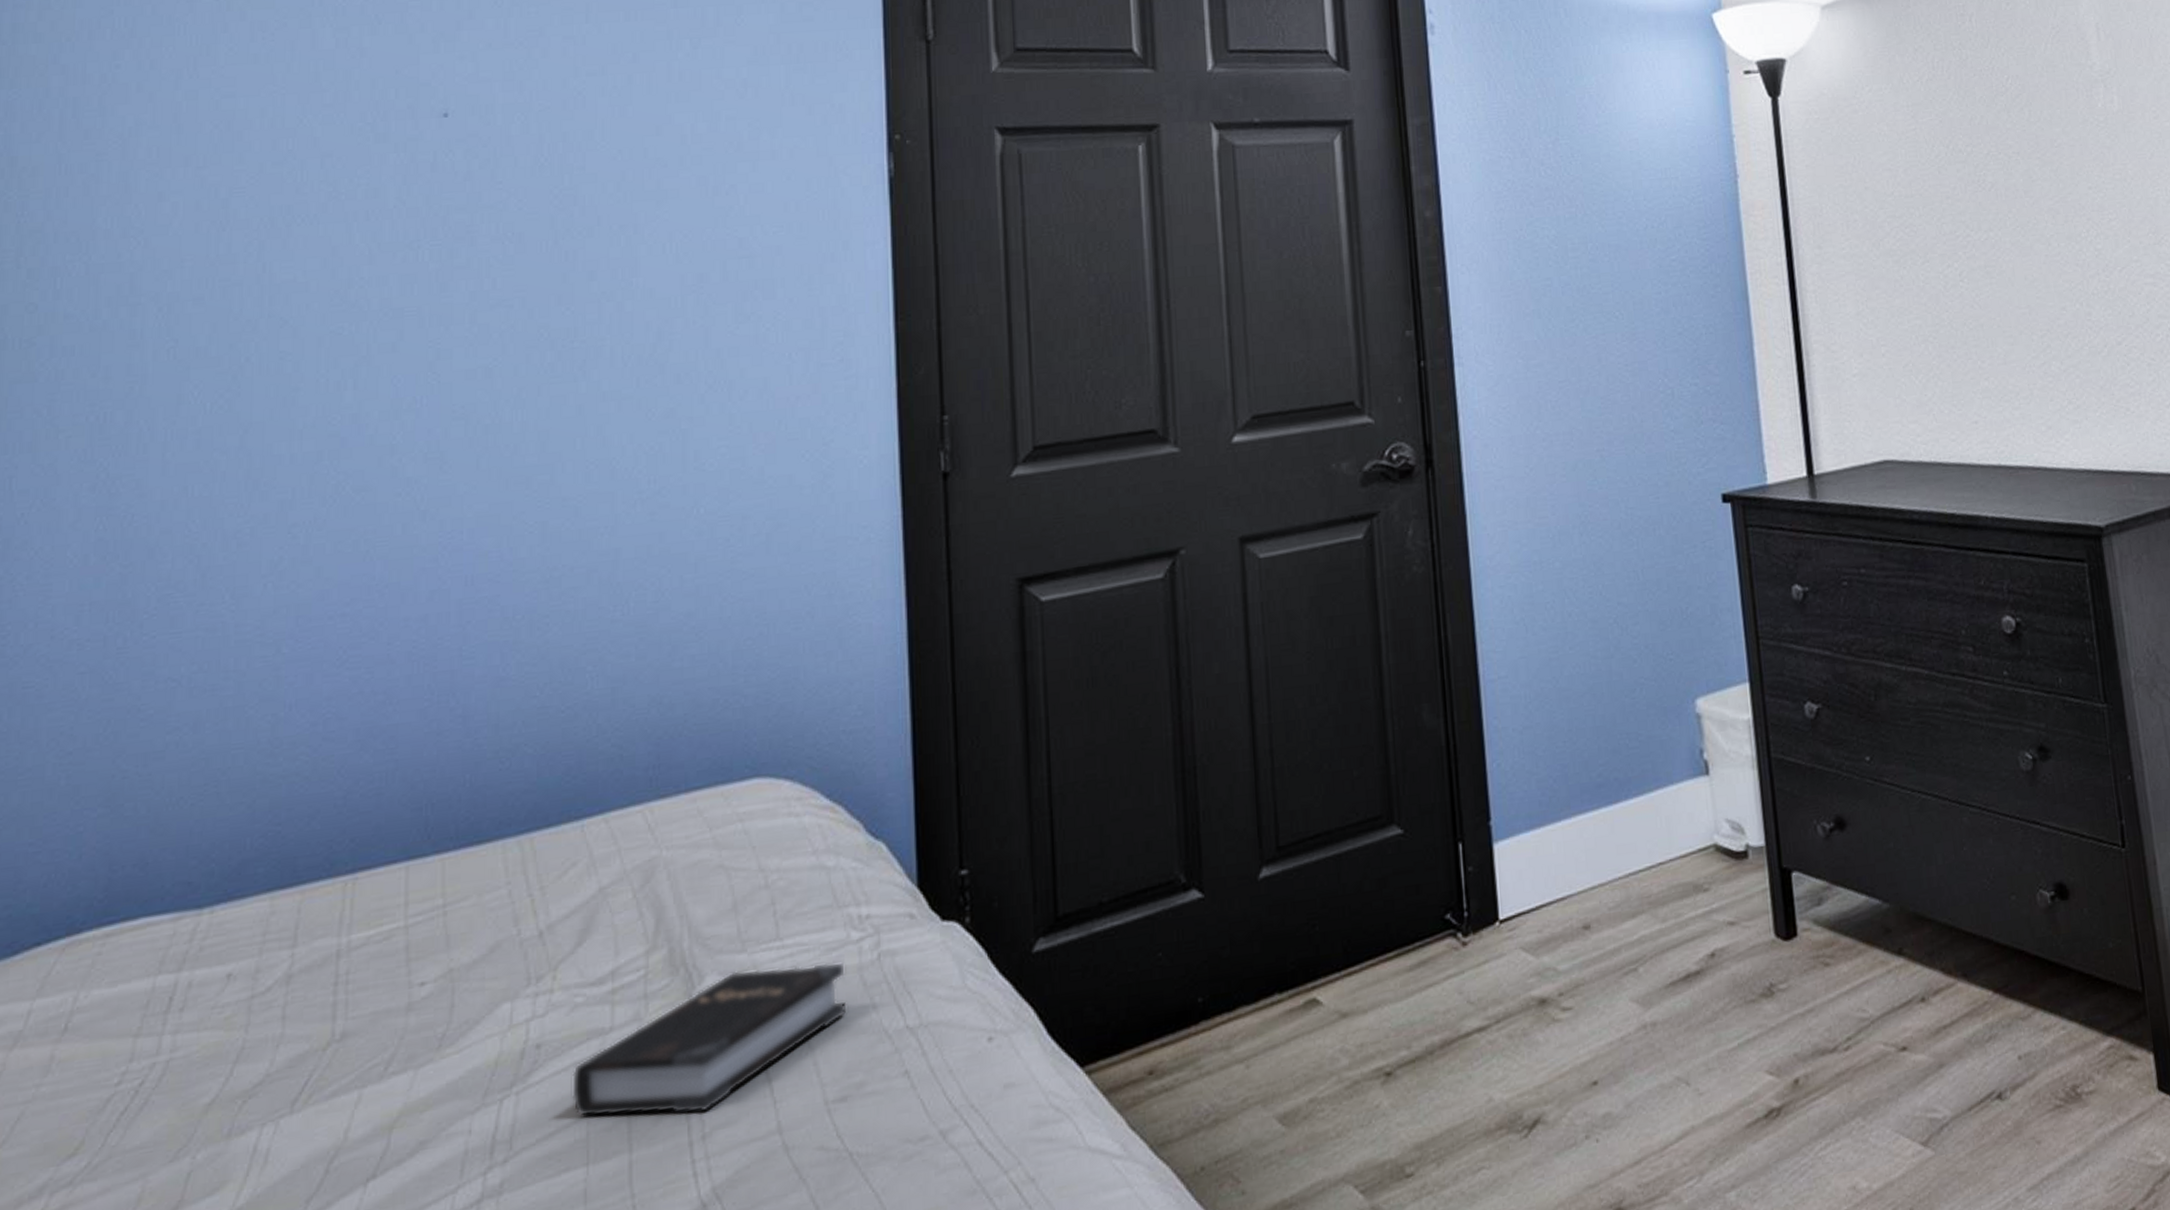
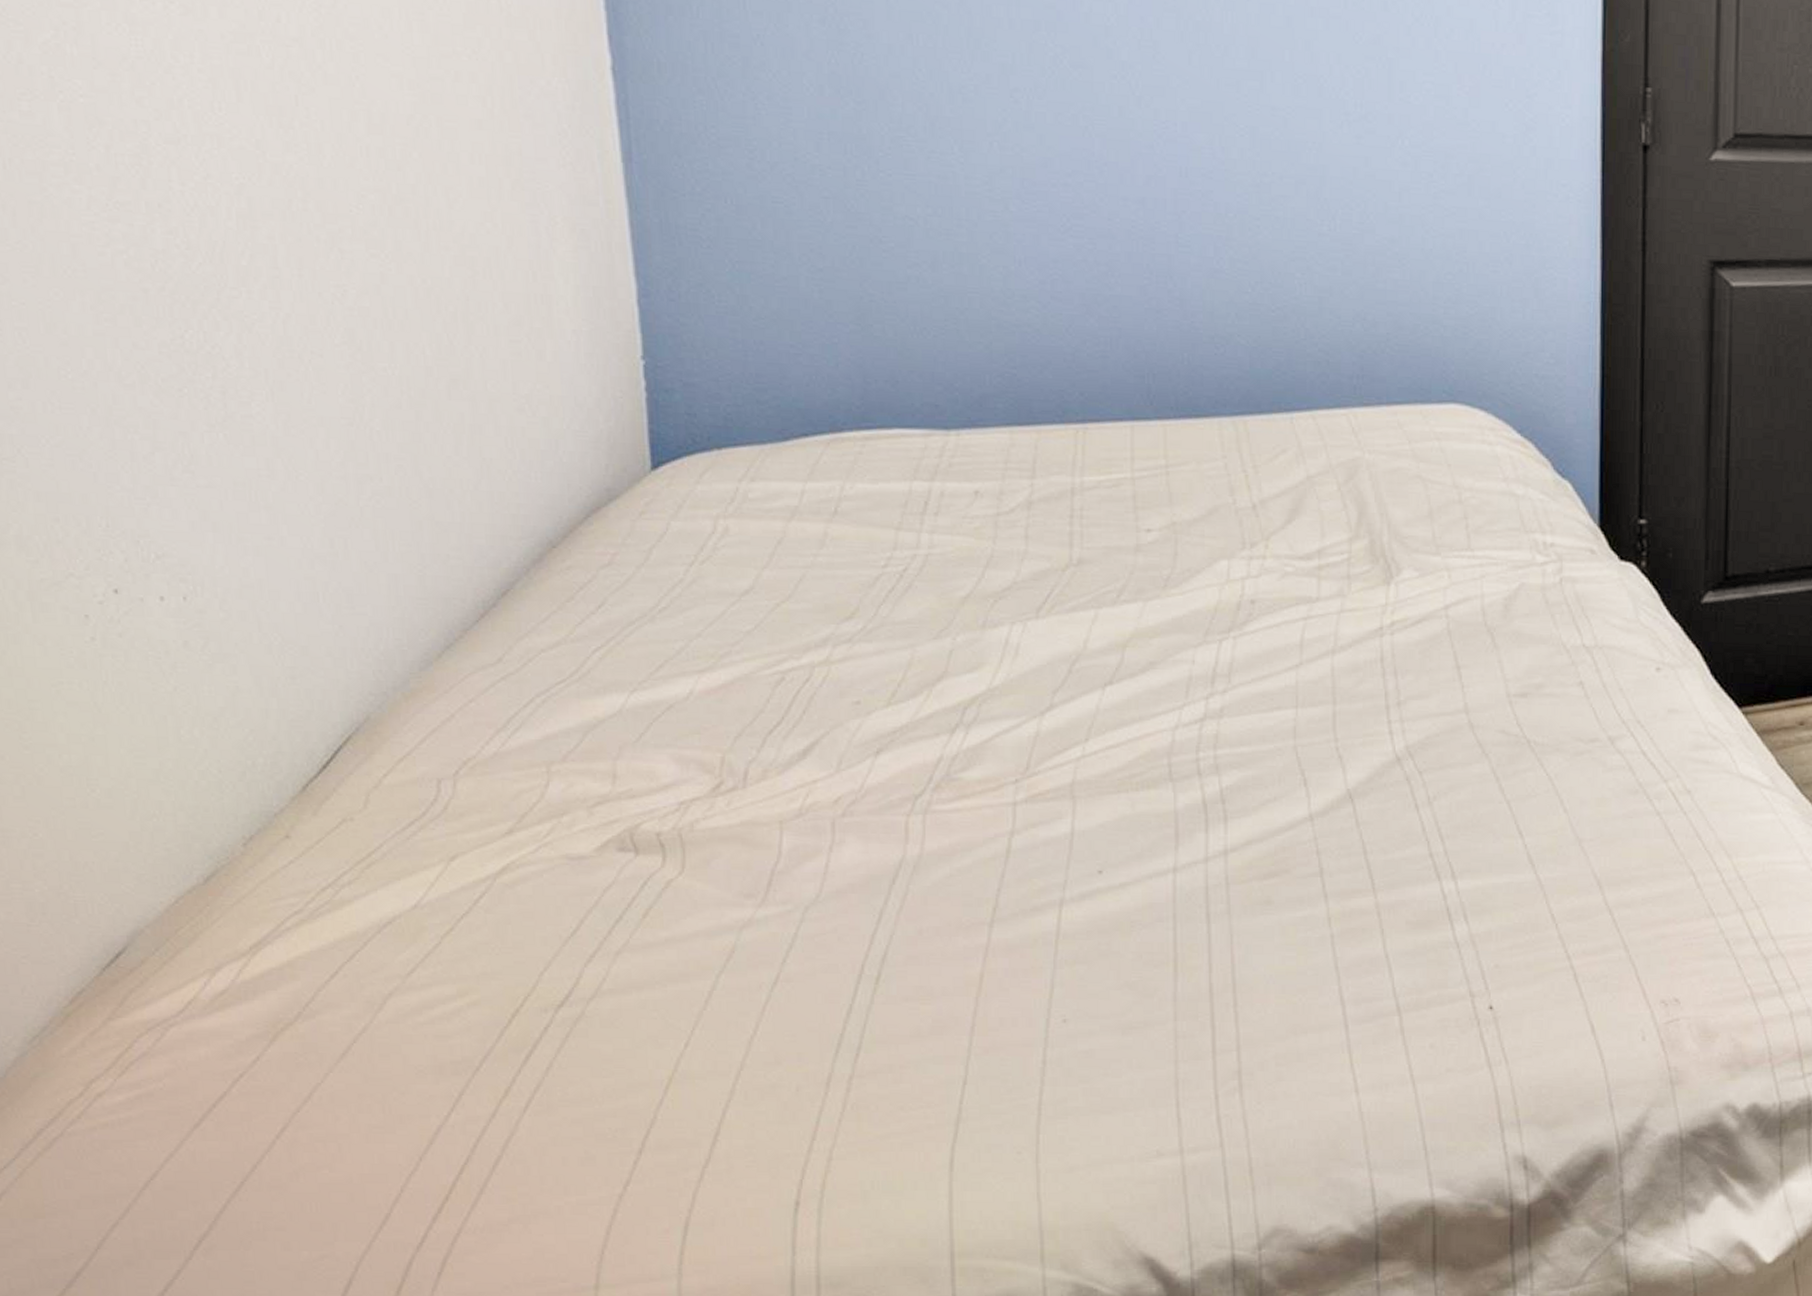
hardback book: present [571,961,847,1118] -> none [1282,570,1531,683]

